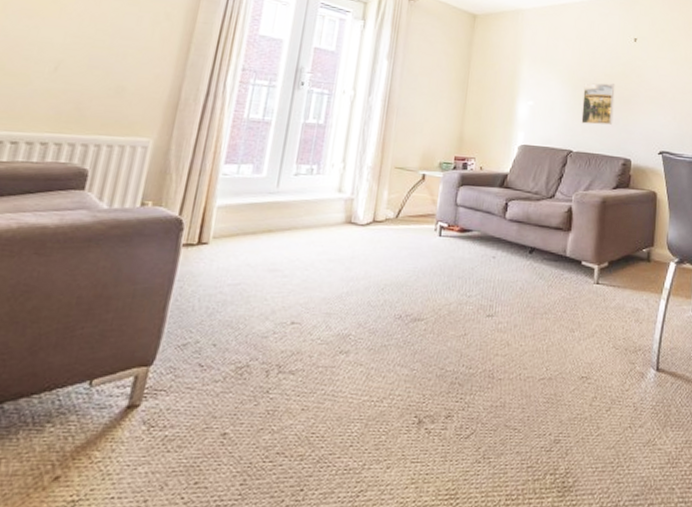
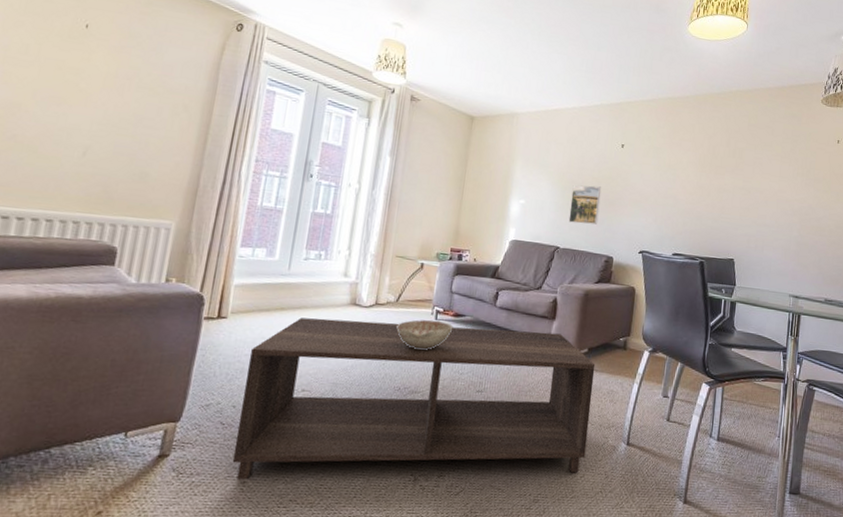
coffee table: none [211,240,617,431] -> present [232,317,596,480]
decorative bowl: none [396,236,459,272] -> present [396,319,454,351]

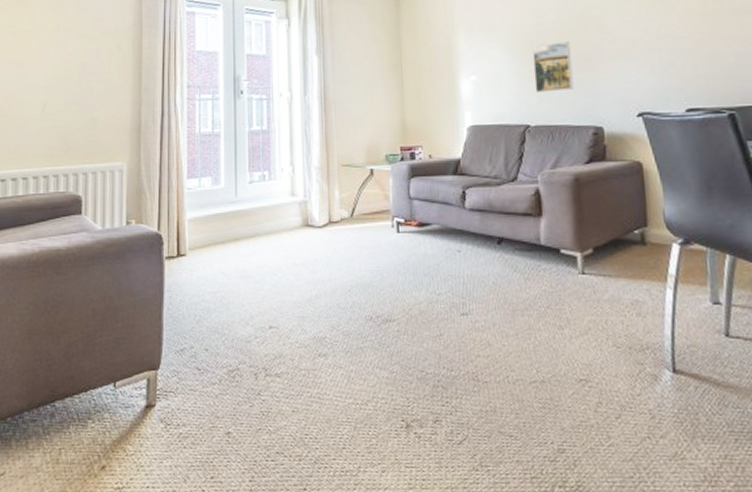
coffee table: present [232,317,596,480] -> none [213,233,617,430]
decorative bowl: present [396,319,454,351] -> none [356,233,420,271]

